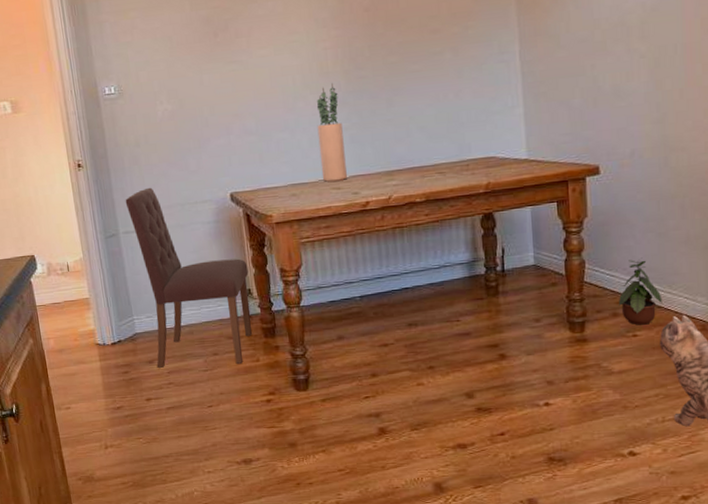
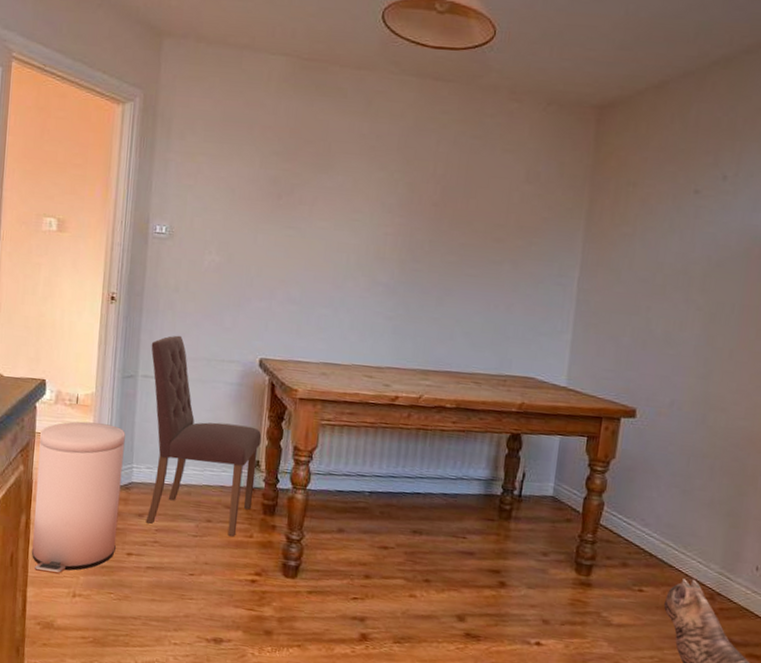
pedal bin: none [40,284,135,432] -> present [31,421,125,574]
vase: present [316,83,347,182] -> none [356,270,390,370]
potted plant: present [618,257,663,325] -> none [629,511,675,582]

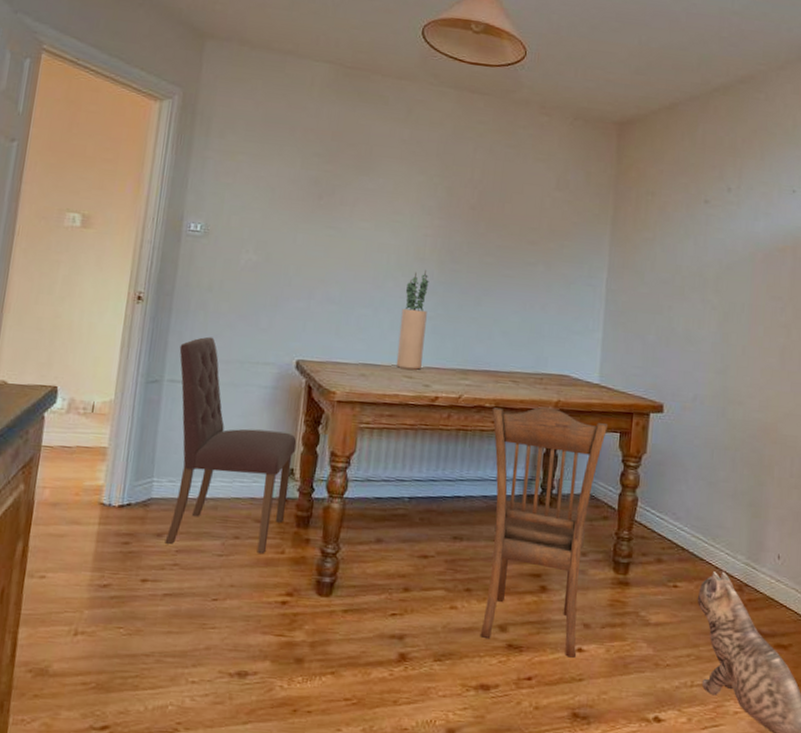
pedal bin: present [31,421,125,574] -> none [26,432,146,609]
vase: none [356,270,390,370] -> present [396,270,429,370]
dining chair: none [438,408,575,651] -> present [480,407,609,658]

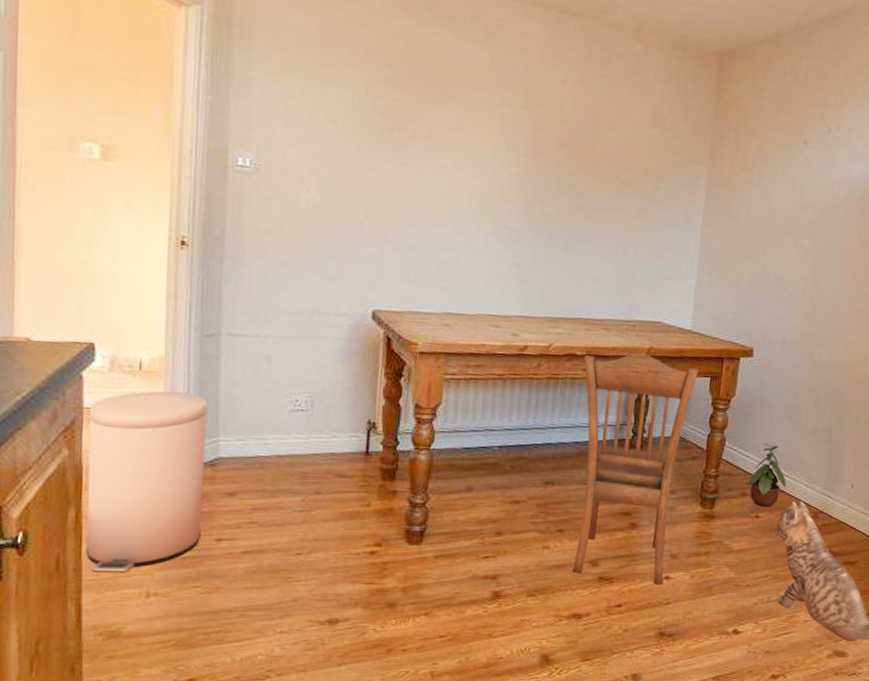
pedal bin: none [26,432,146,609] -> present [85,391,208,573]
dining chair: present [164,336,297,553] -> none [237,286,378,507]
vase: present [396,270,429,370] -> none [481,213,516,319]
potted plant: none [663,504,706,576] -> present [747,442,787,507]

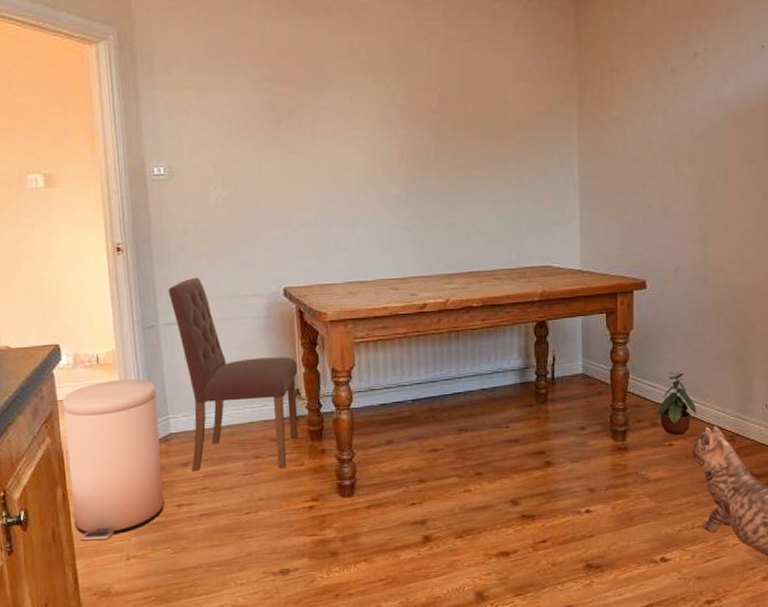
dining chair: none [237,286,378,507] -> present [168,277,298,471]
dining chair: present [572,353,700,585] -> none [480,299,594,519]

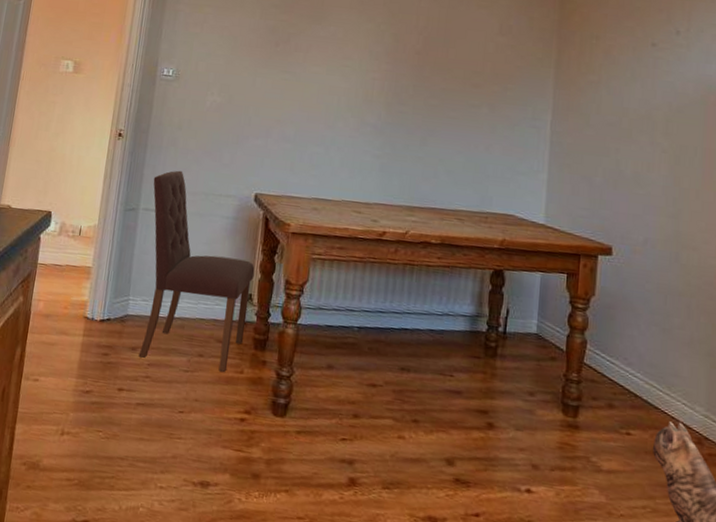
pedal bin: present [62,379,164,541] -> none [23,253,124,410]
potted plant: present [657,370,697,435] -> none [615,350,660,425]

